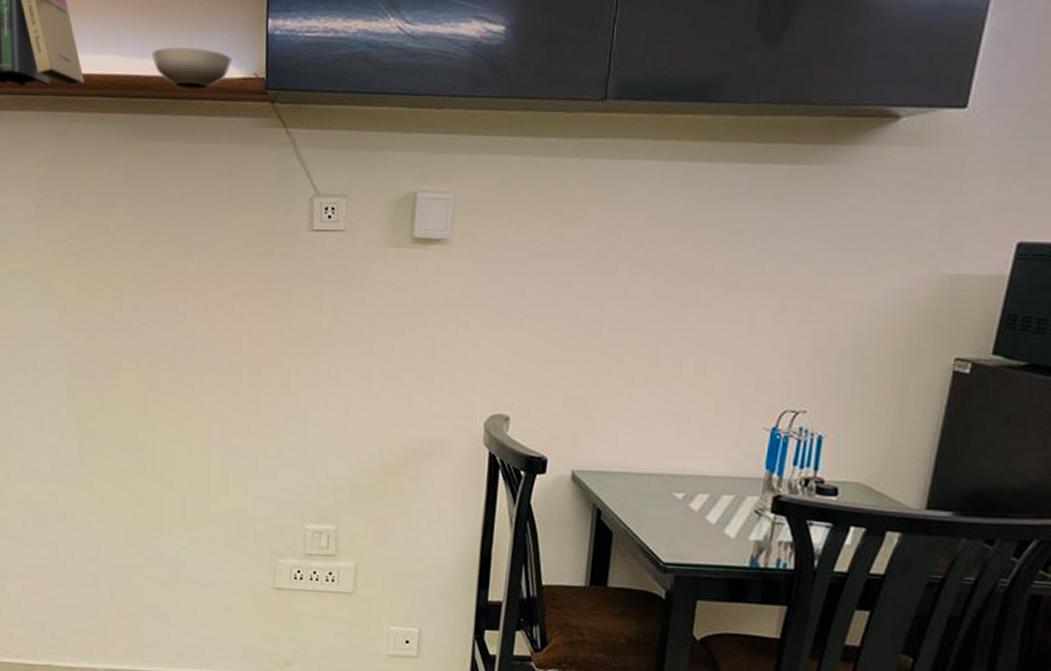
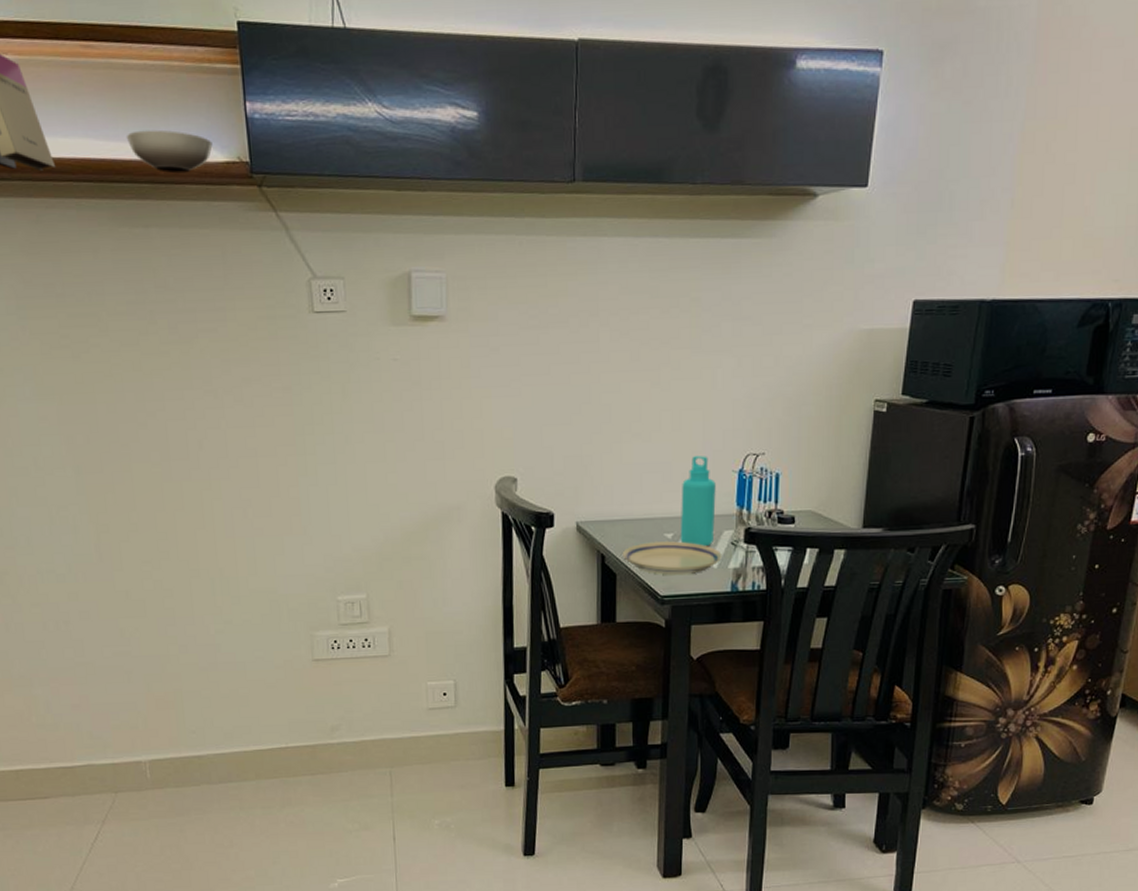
plate: none [621,500,742,542] -> present [622,541,722,575]
water bottle: none [692,408,742,513] -> present [680,456,716,547]

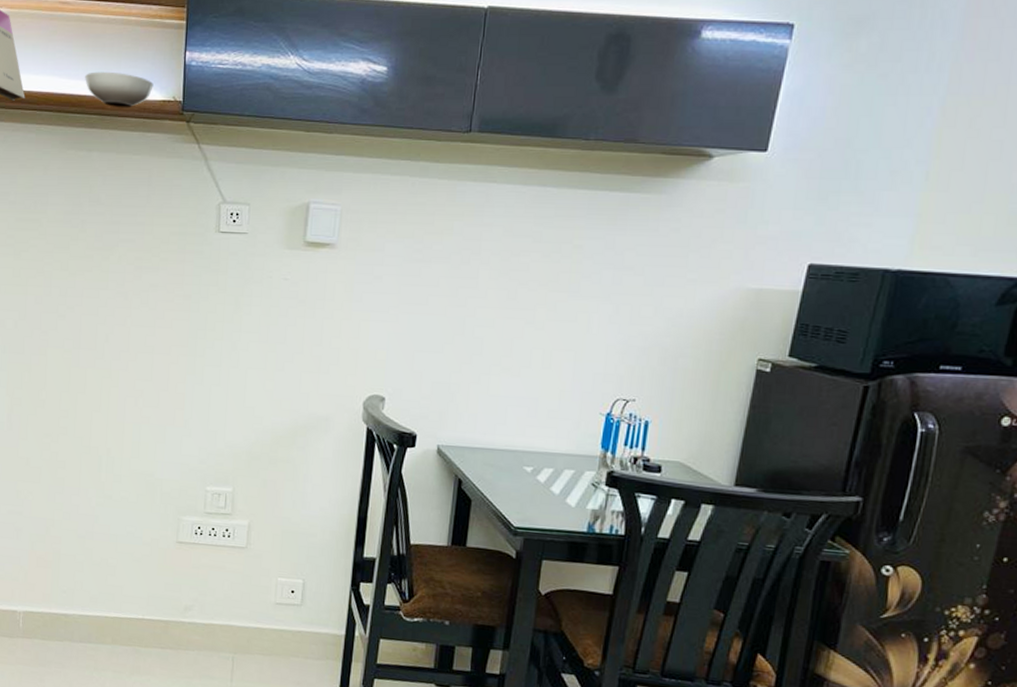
plate: present [622,541,722,575] -> none [479,473,581,510]
water bottle: present [680,456,716,547] -> none [539,395,582,485]

